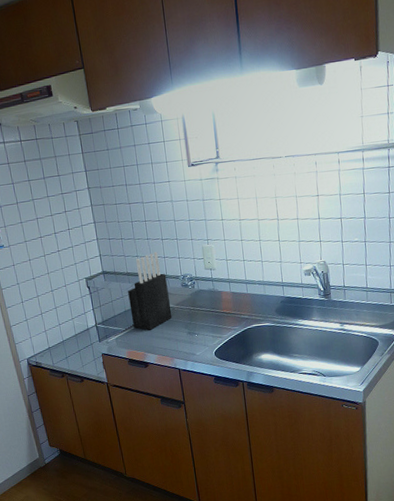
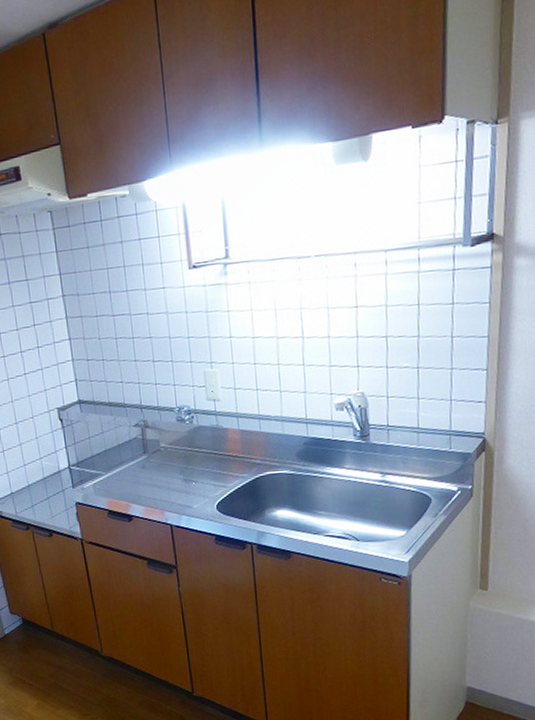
knife block: present [128,251,172,331] -> none [109,376,164,475]

